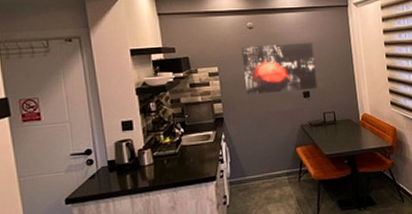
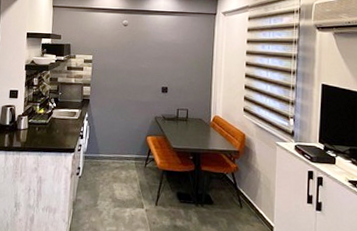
wall art: present [241,43,318,95] -> none [112,41,178,86]

